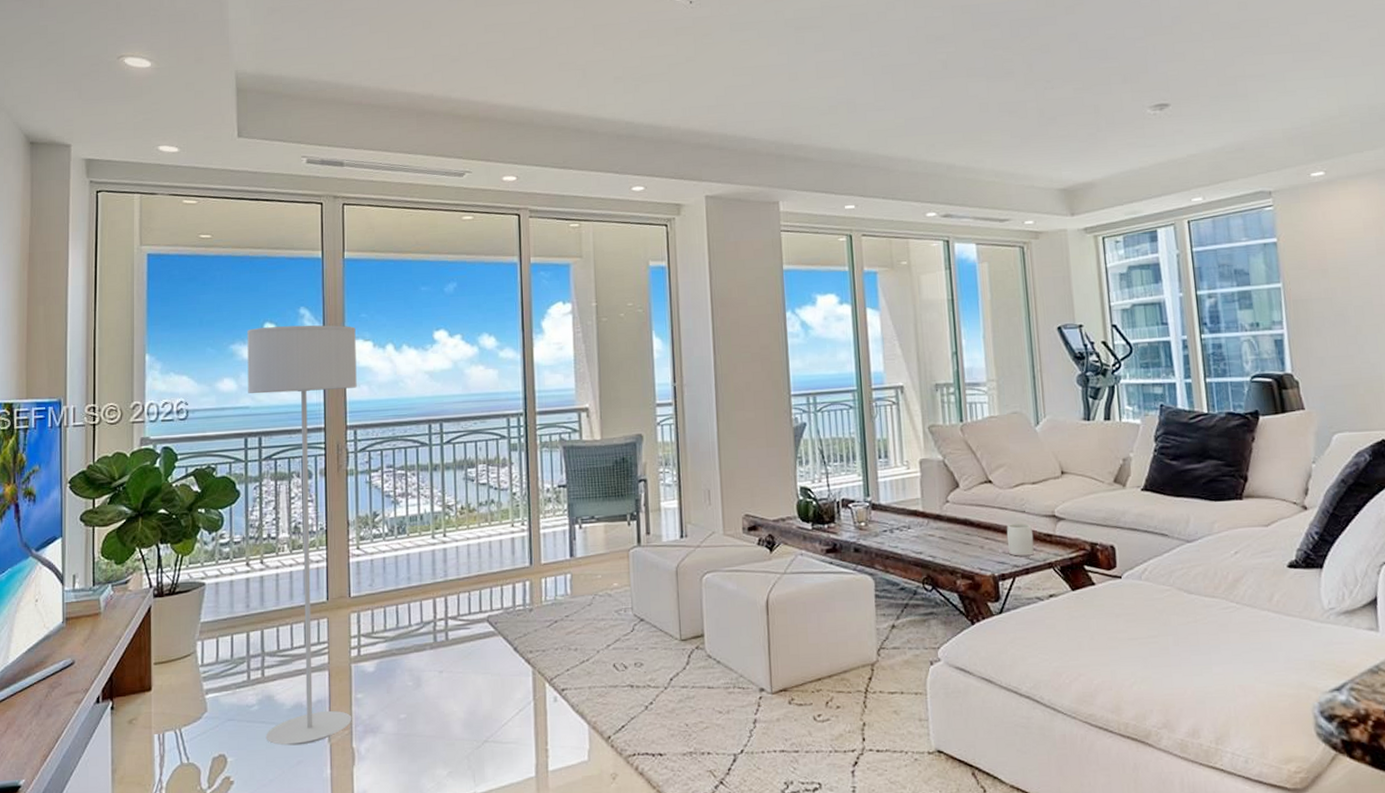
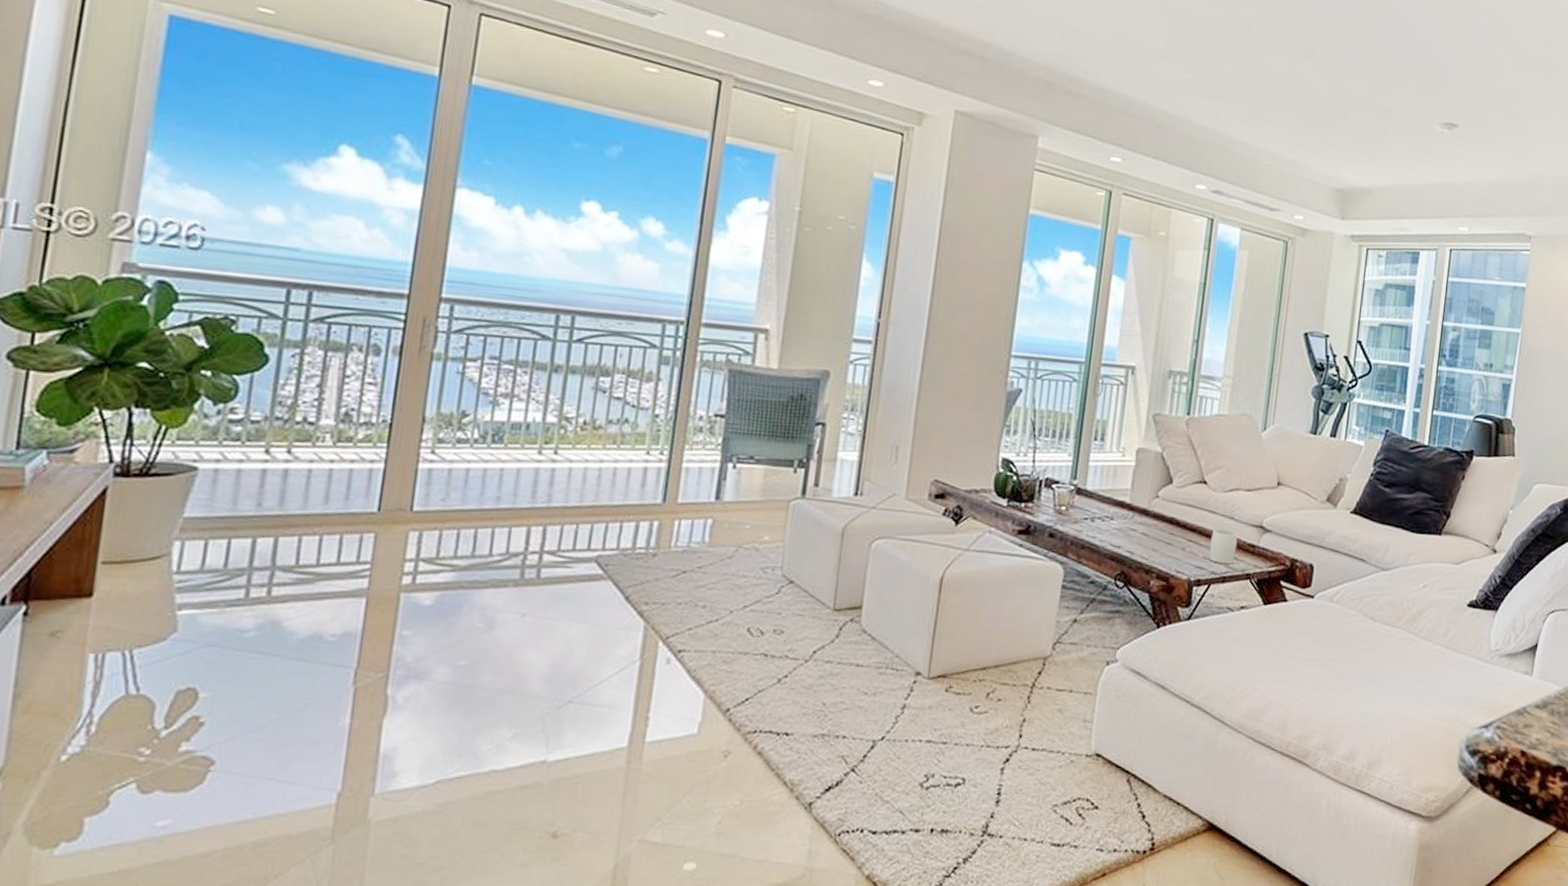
floor lamp: present [247,325,357,746] -> none [261,148,473,686]

